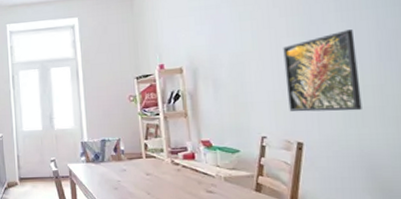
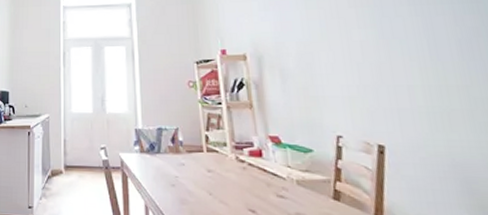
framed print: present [283,30,362,112] -> none [354,25,448,113]

